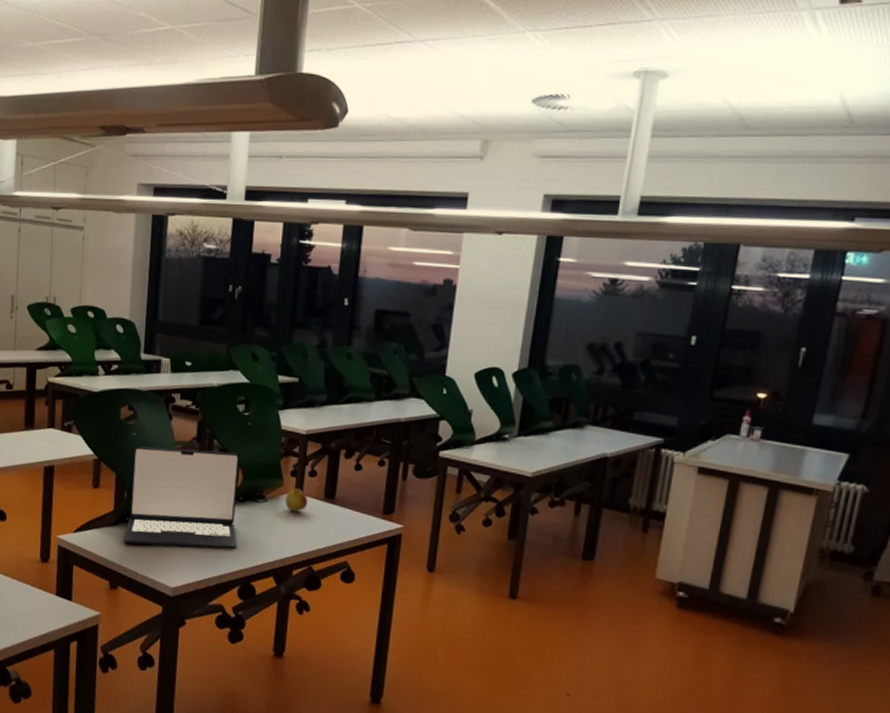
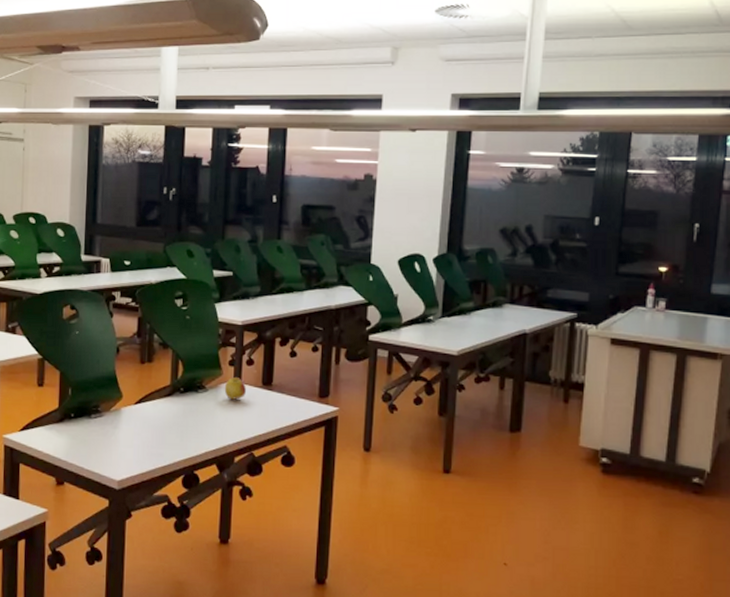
laptop: present [123,446,240,549] -> none [69,344,180,440]

